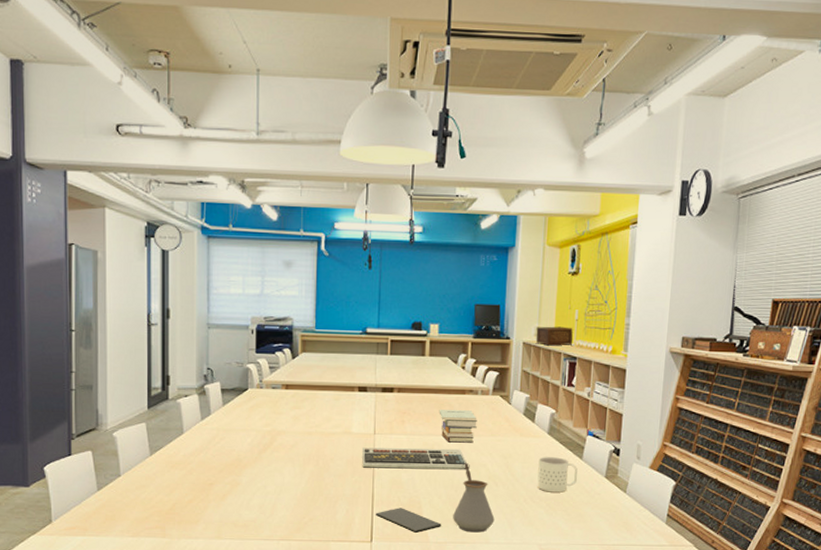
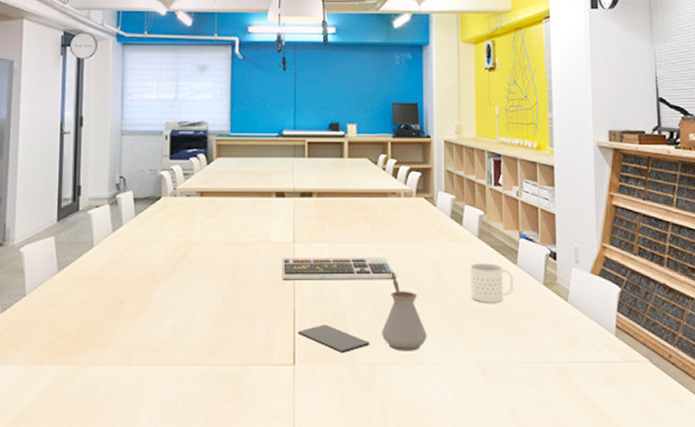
books: present [439,410,477,443] -> none [361,214,402,250]
decorative box: present [536,326,573,346] -> none [457,123,495,144]

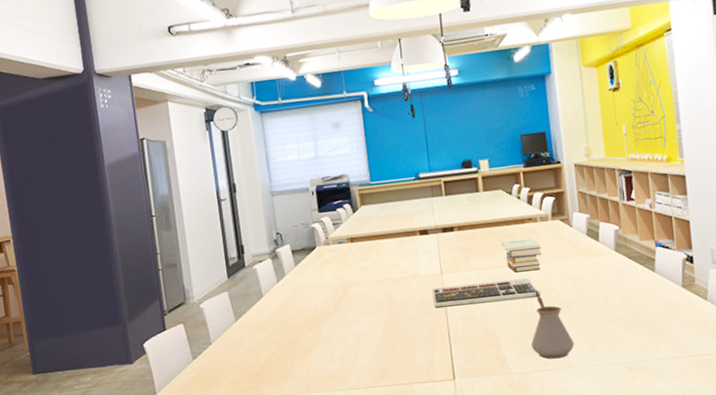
tablet: present [298,324,370,353] -> none [455,342,522,366]
books: none [361,214,402,250] -> present [501,238,542,273]
mug: present [470,263,513,303] -> none [610,272,653,309]

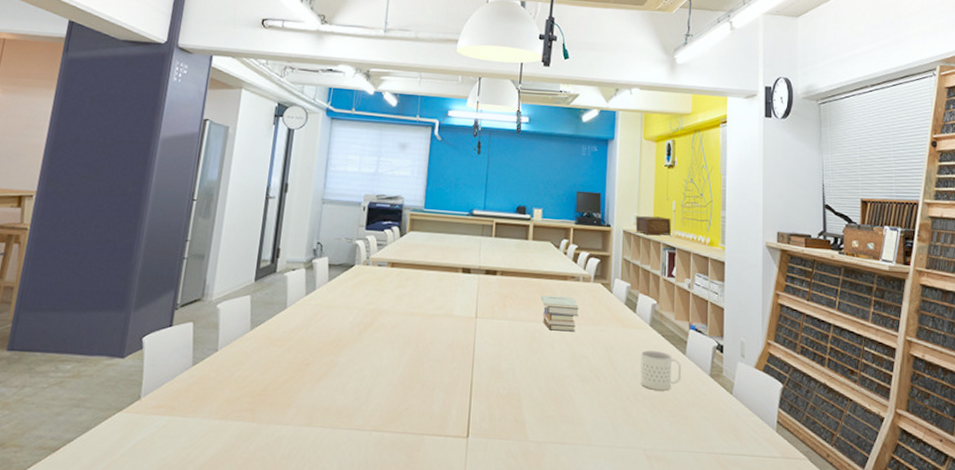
computer keyboard: present [432,277,537,308] -> none [462,332,568,361]
coffee pot: present [531,290,574,359] -> none [553,352,597,433]
decorative box: none [585,142,625,164] -> present [635,215,671,236]
mug: none [610,272,653,309] -> present [640,350,681,391]

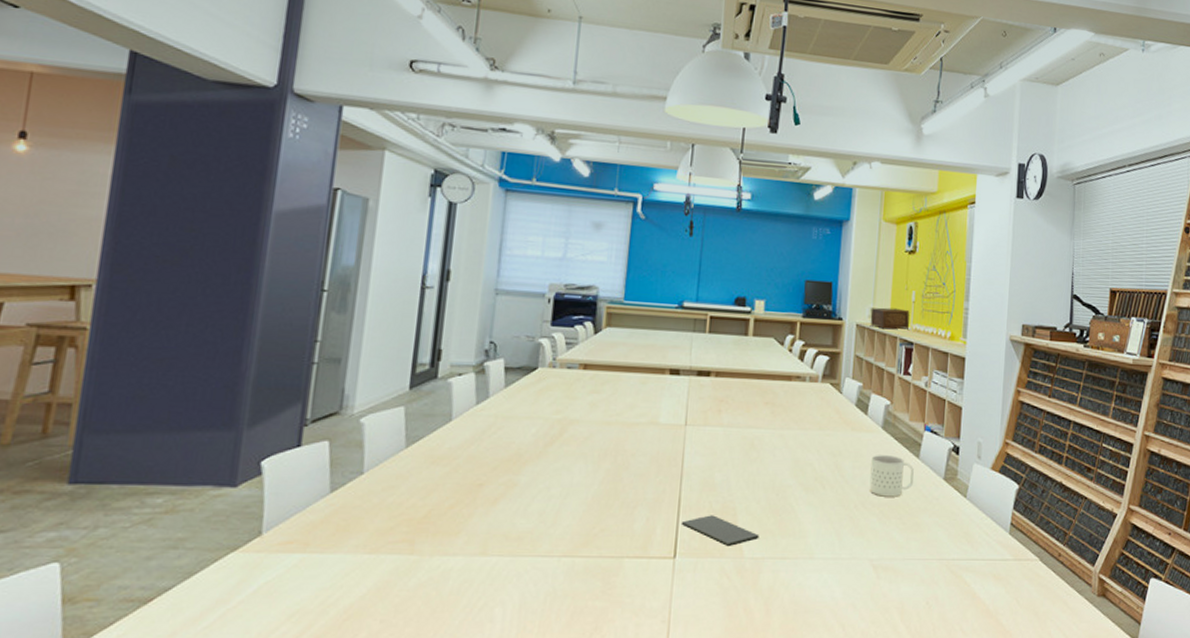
tablet: none [474,400,542,429] -> present [682,515,760,546]
books: present [540,295,579,332] -> none [761,398,804,438]

